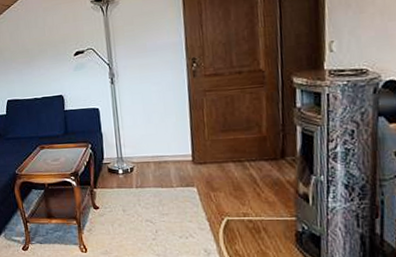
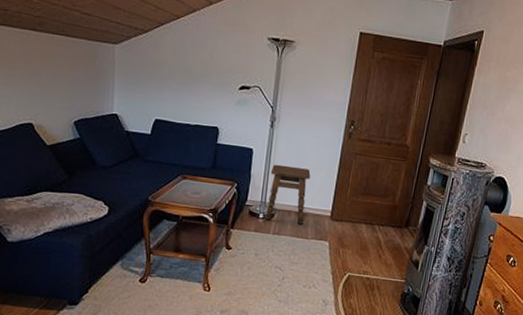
side table: none [120,117,165,175] -> present [265,164,311,225]

